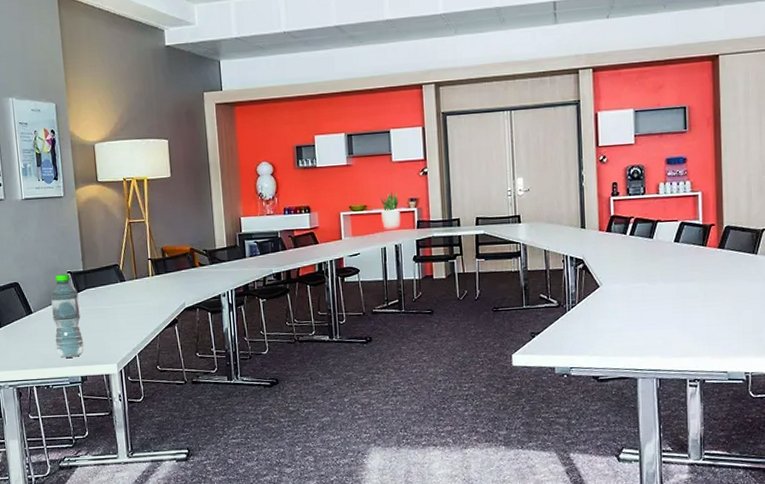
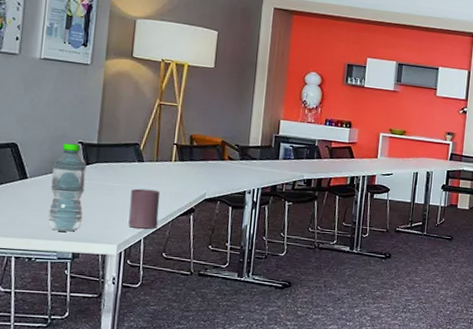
cup: none [119,306,148,346] -> present [128,188,161,229]
planter: present [380,191,402,230] -> none [418,123,438,158]

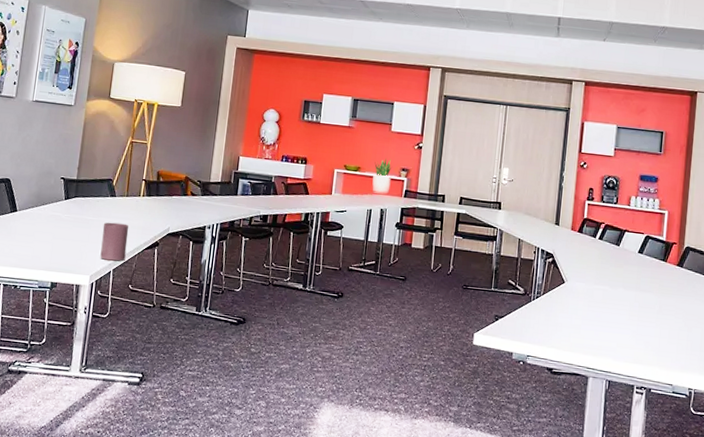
water bottle: present [48,143,87,232] -> none [32,178,67,262]
planter: none [418,123,438,158] -> present [372,159,393,195]

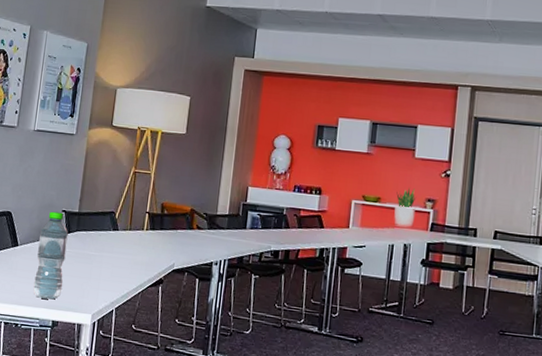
water bottle: none [32,178,67,262] -> present [33,211,69,300]
cup: present [100,222,129,262] -> none [102,257,132,300]

